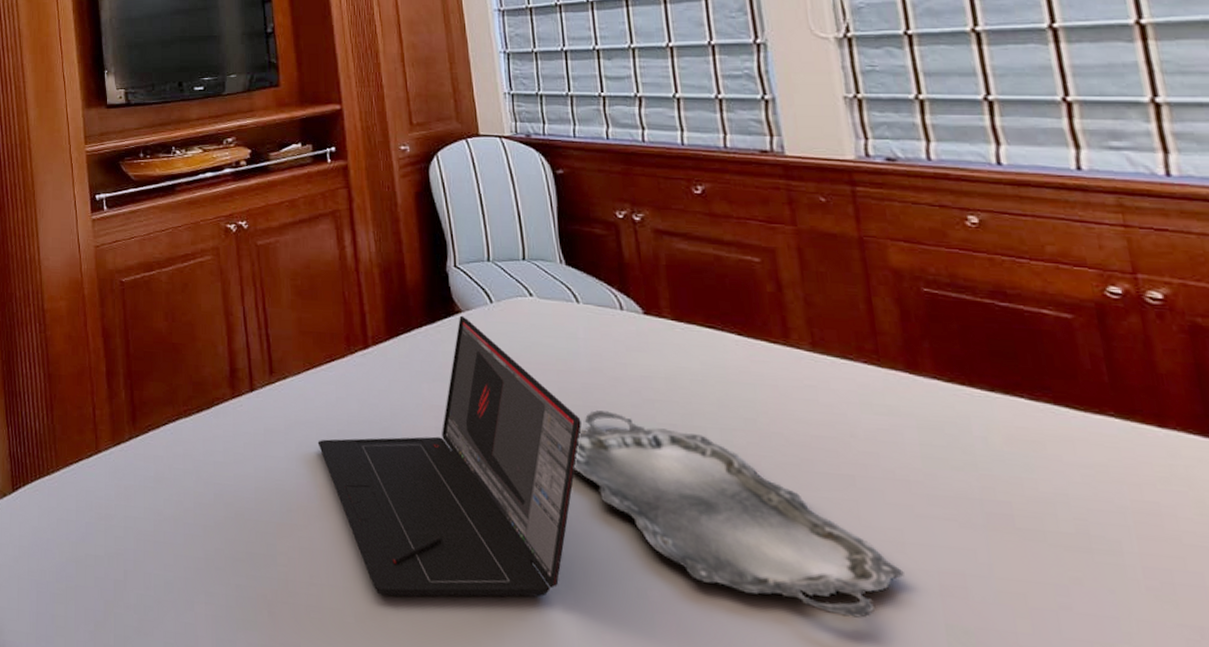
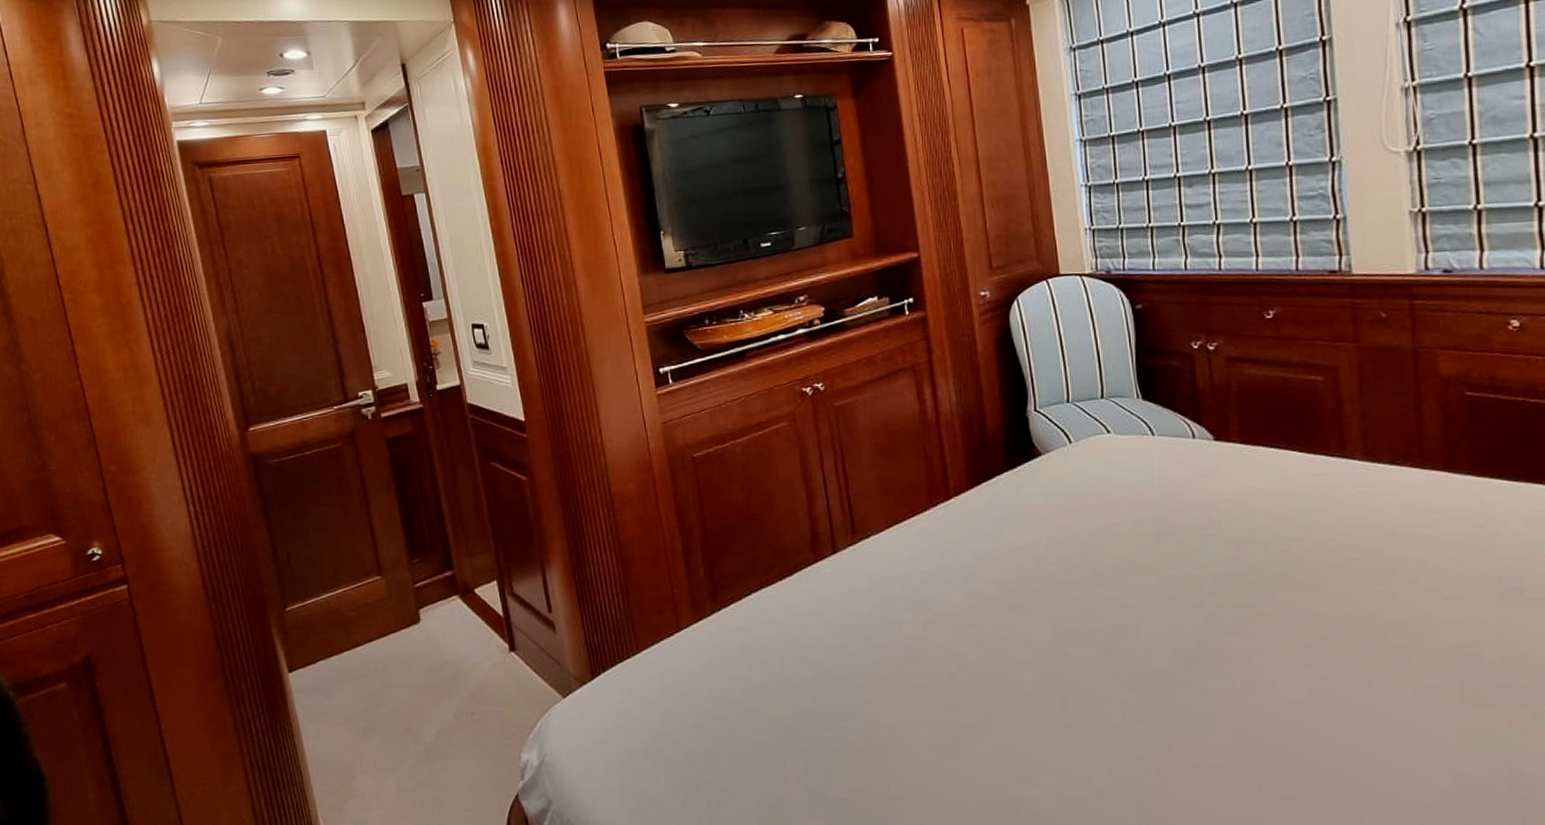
laptop: present [317,315,582,597] -> none [901,458,1154,729]
serving tray: present [574,410,904,618] -> none [1146,535,1430,692]

